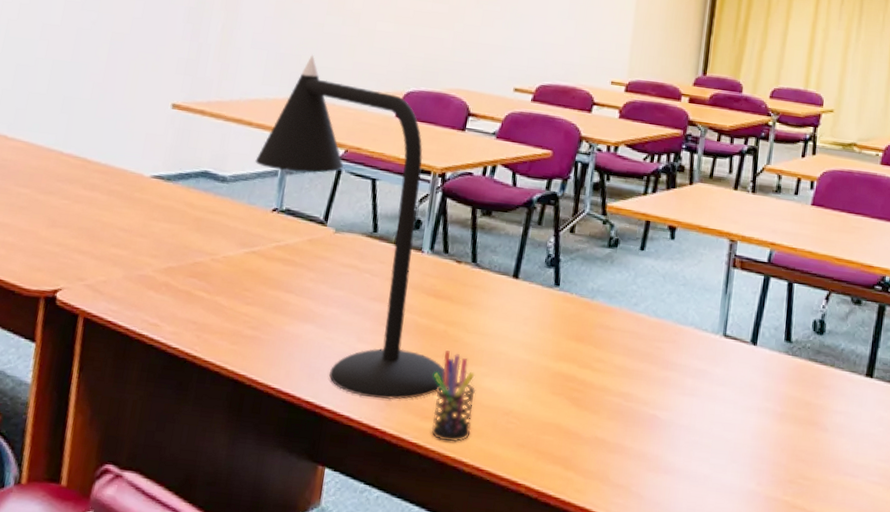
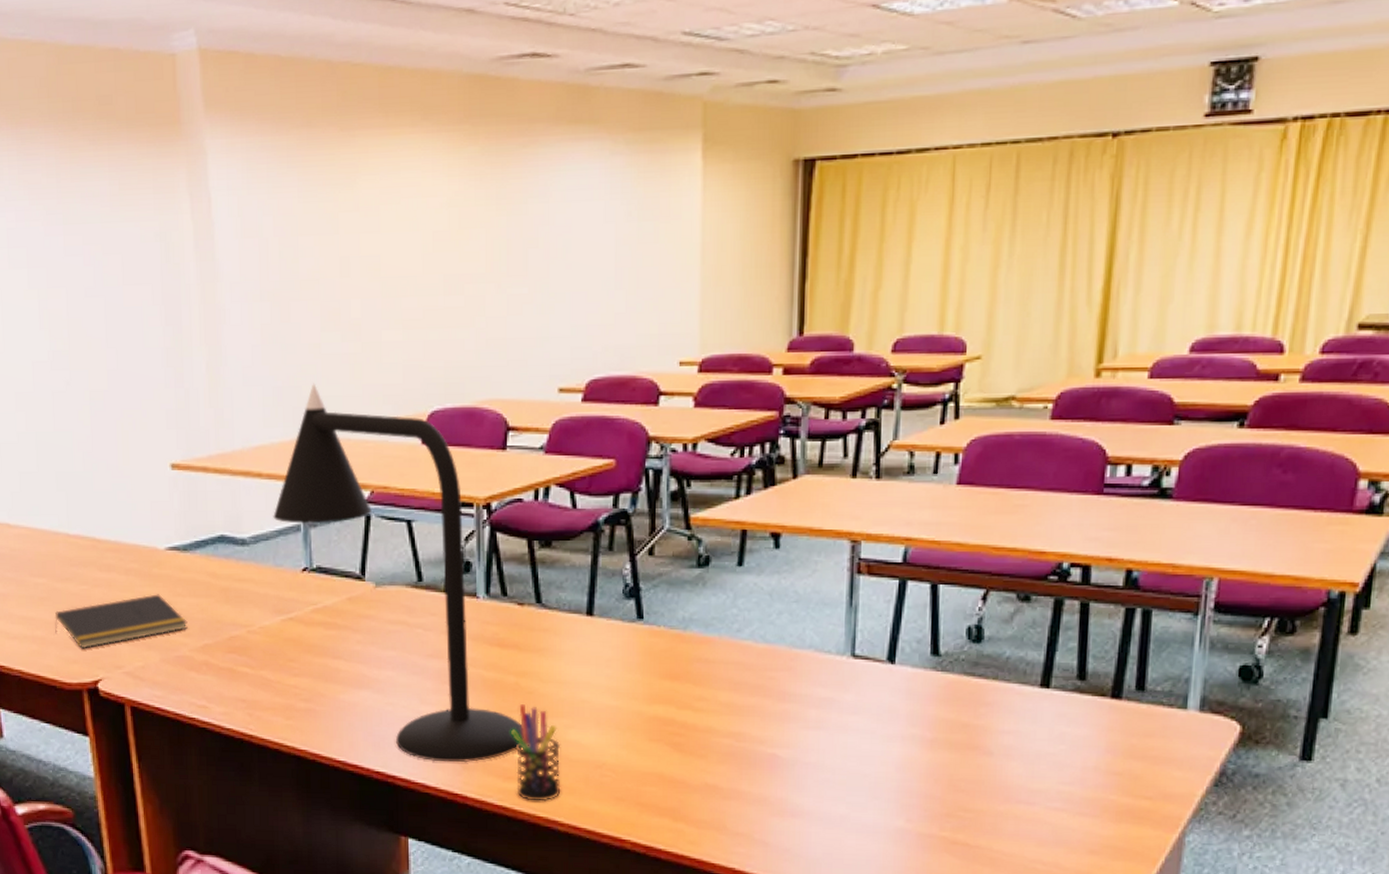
notepad: none [26,215,157,259] -> present [55,594,188,649]

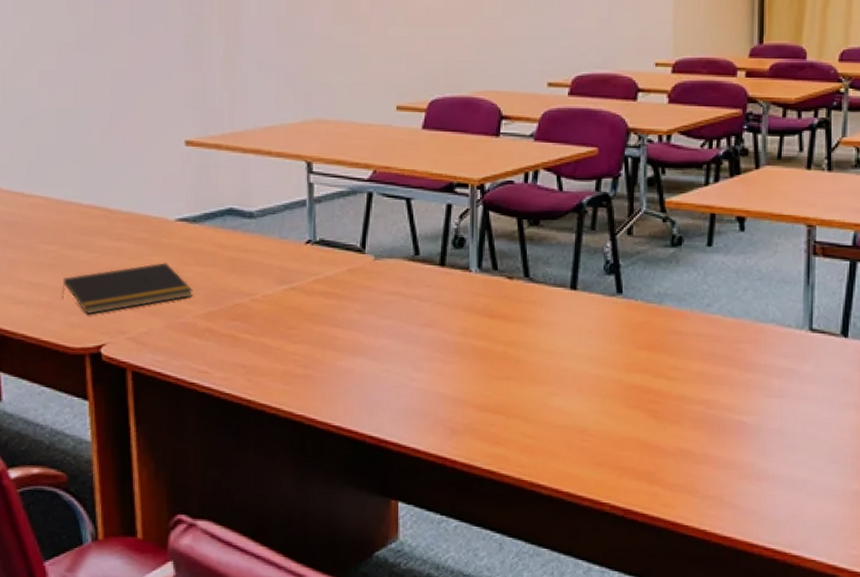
desk lamp: present [273,383,524,763] -> none [280,71,511,428]
pen holder: present [510,704,561,802] -> none [498,372,546,466]

